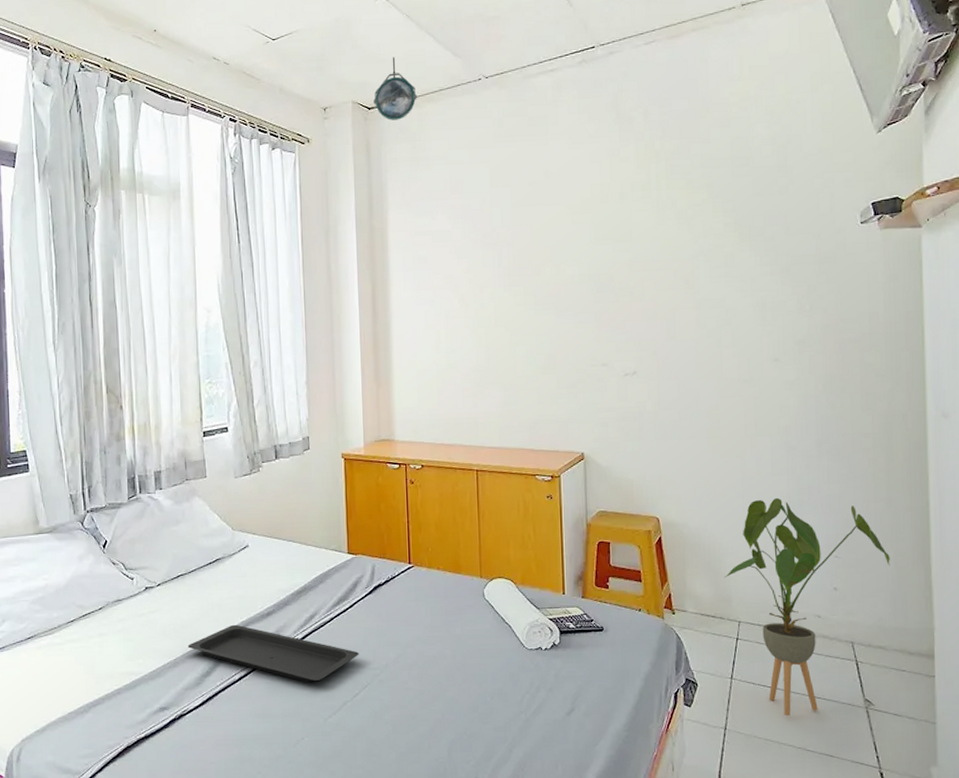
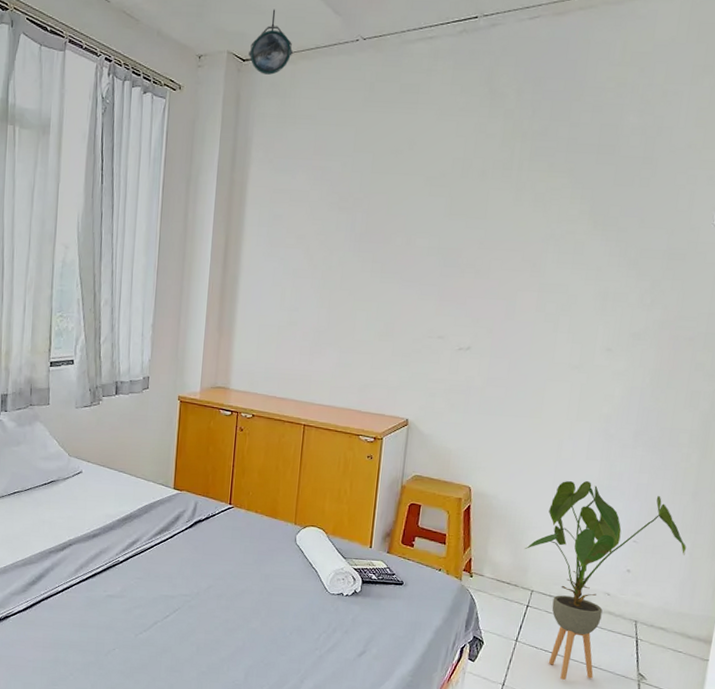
serving tray: present [187,624,359,683] -> none [17,541,174,602]

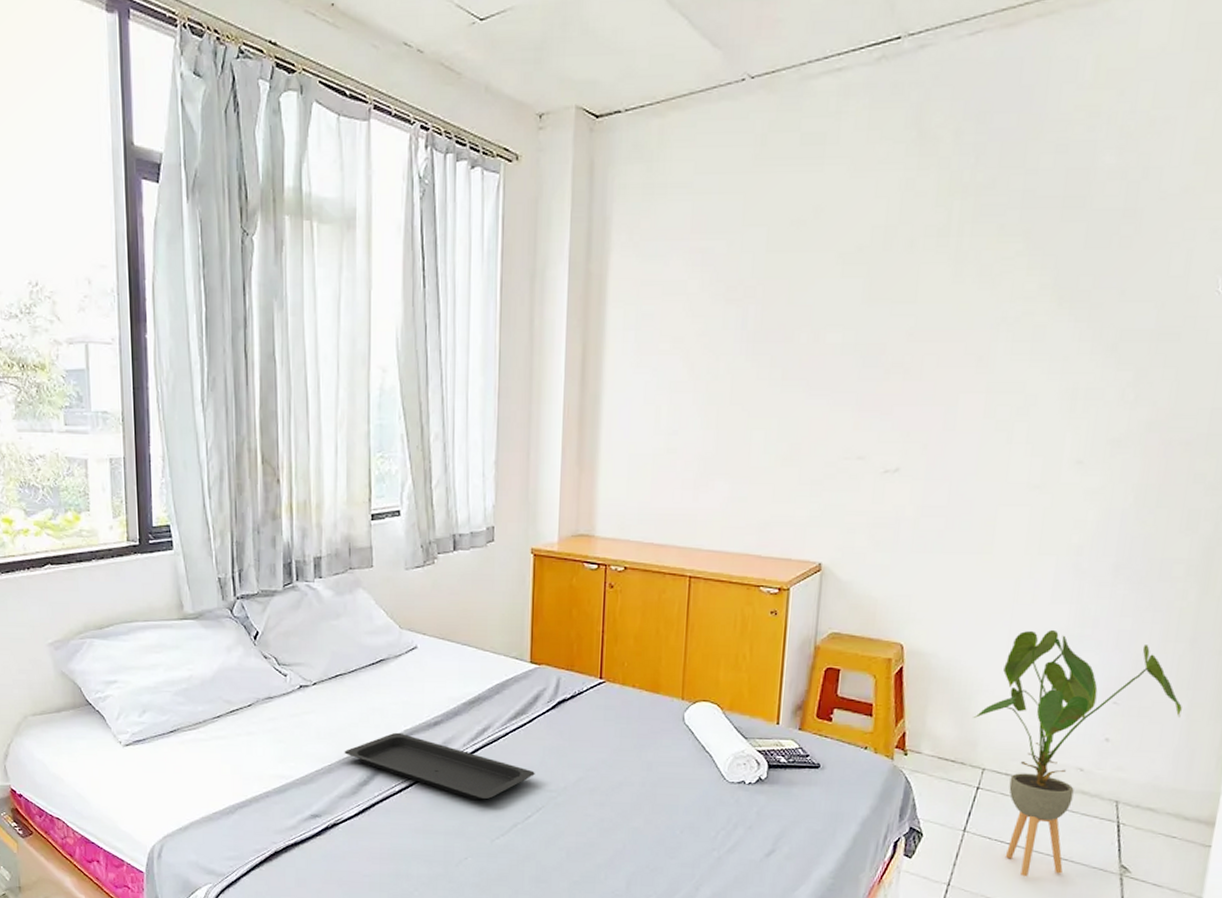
serving tray: none [17,541,174,602] -> present [344,732,535,801]
ceiling light: present [248,9,294,75] -> none [603,46,661,133]

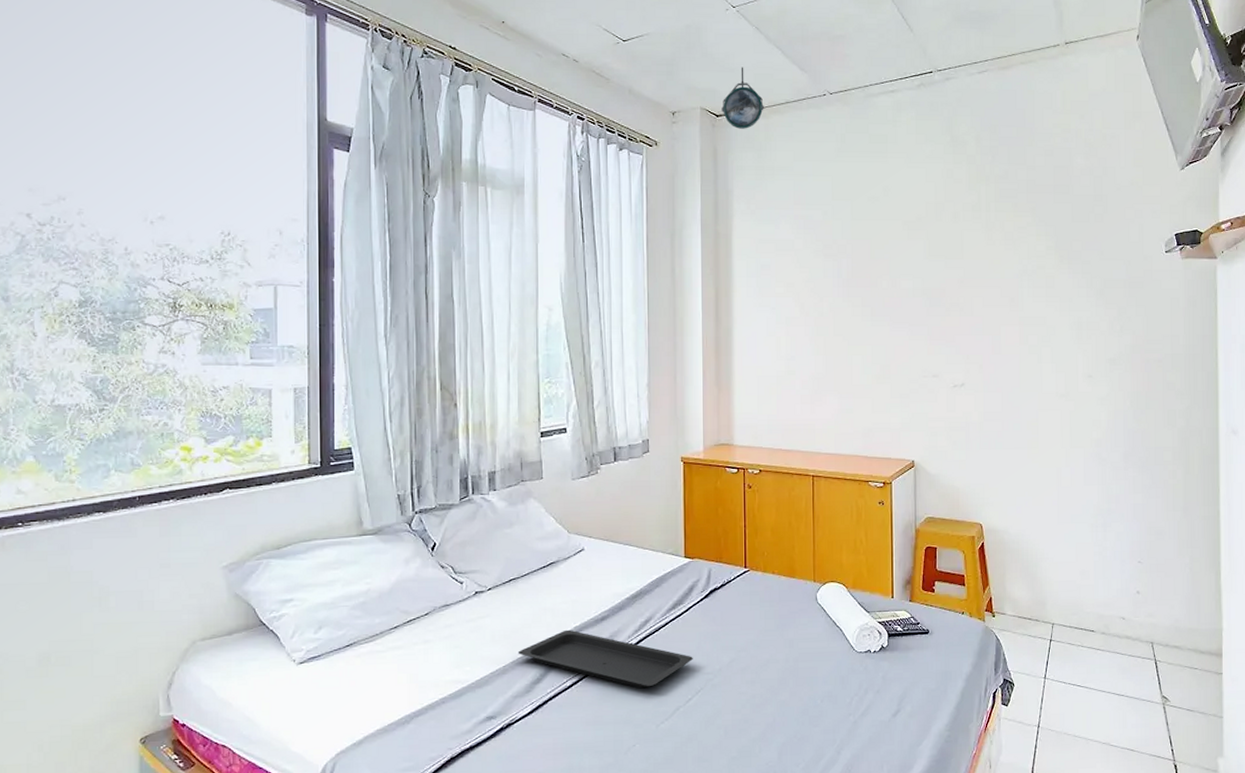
ceiling light: none [603,46,661,133] -> present [722,67,765,129]
house plant: present [973,629,1182,877] -> none [1040,506,1186,714]

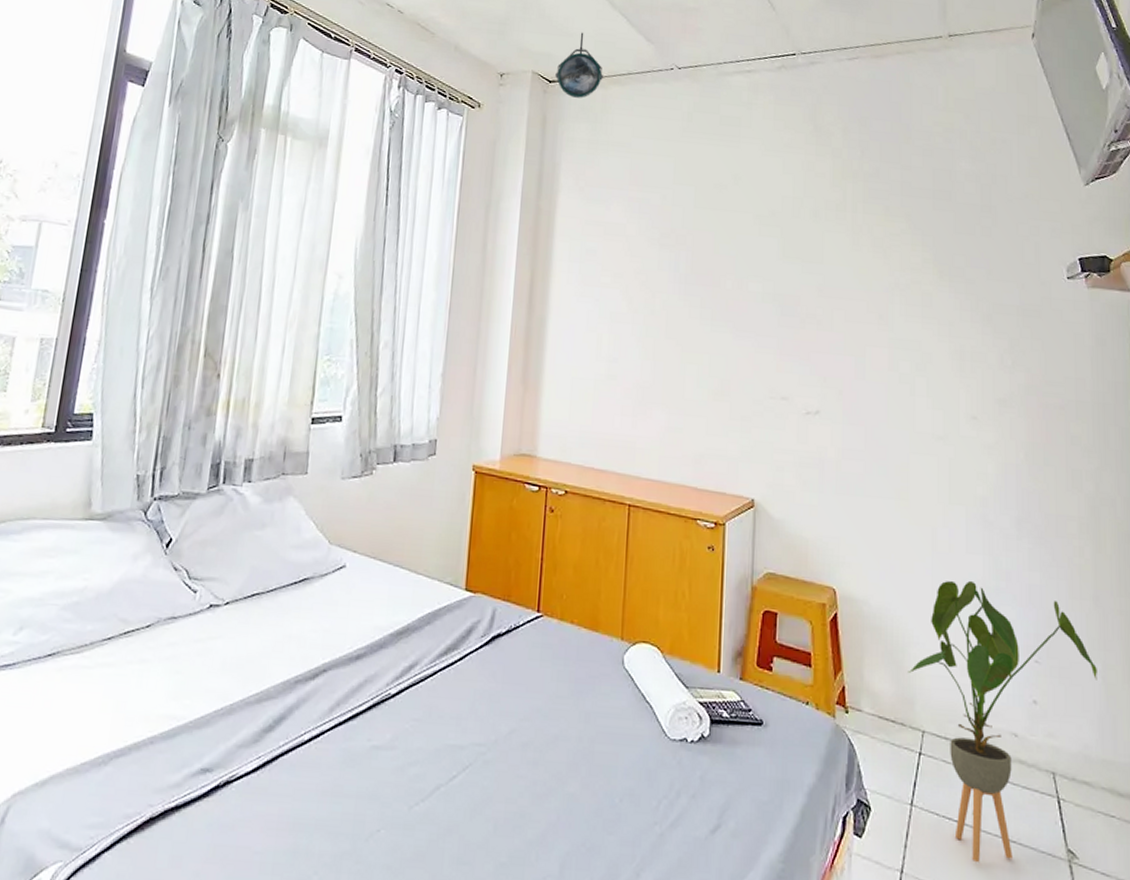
serving tray: present [518,629,693,689] -> none [250,666,463,756]
house plant: none [1040,506,1186,714] -> present [908,580,1097,864]

